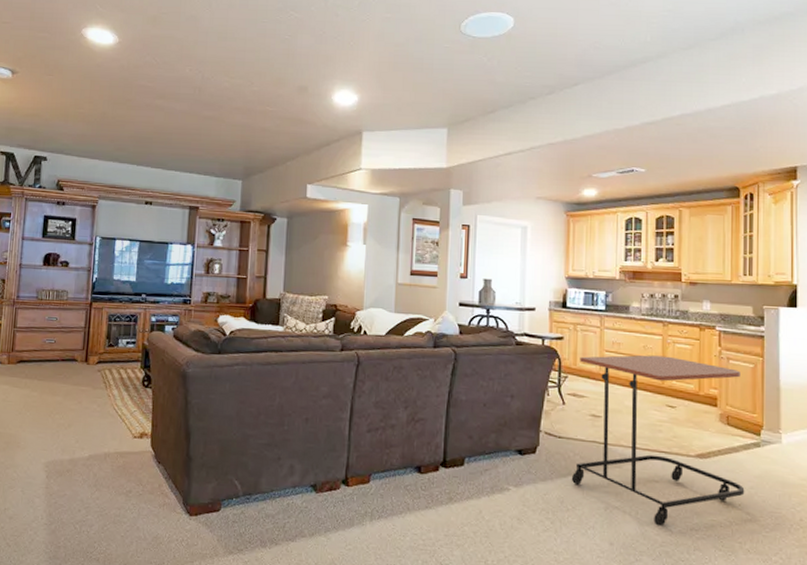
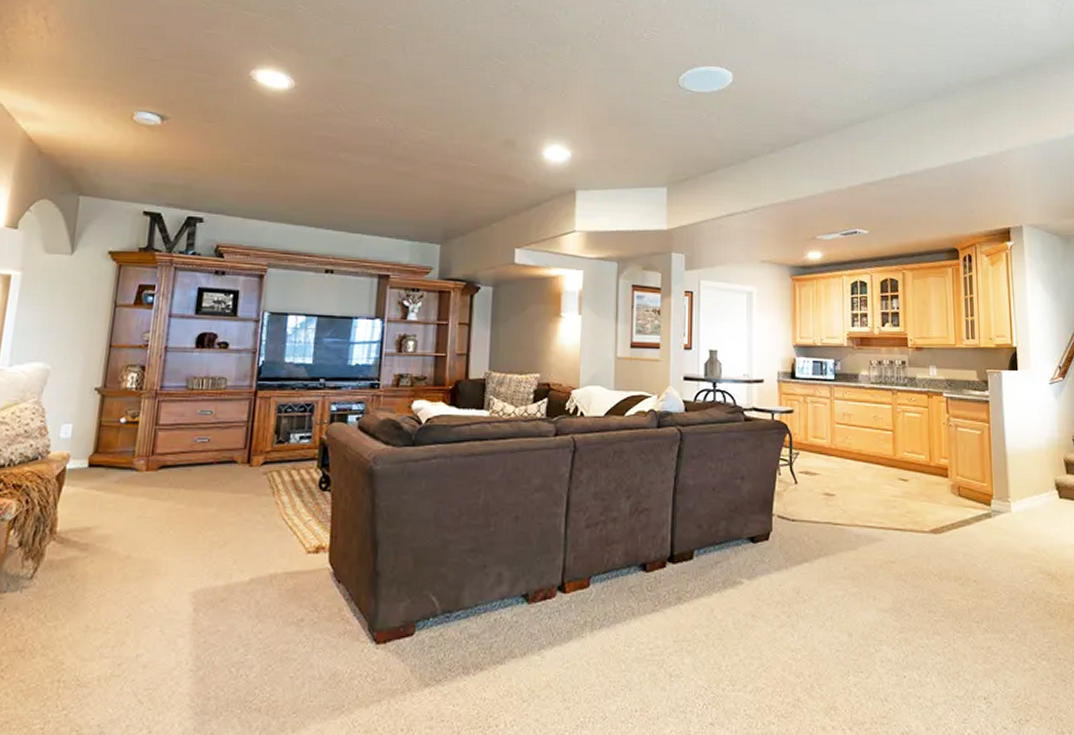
side table: present [571,355,745,526] -> none [806,426,979,611]

